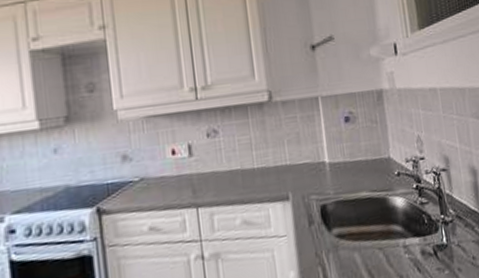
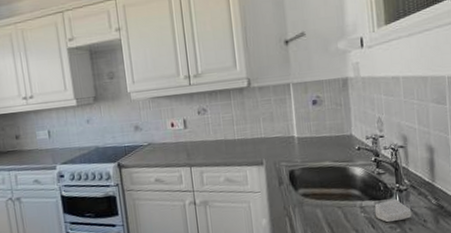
soap bar: none [419,233,460,264] -> present [374,198,412,223]

